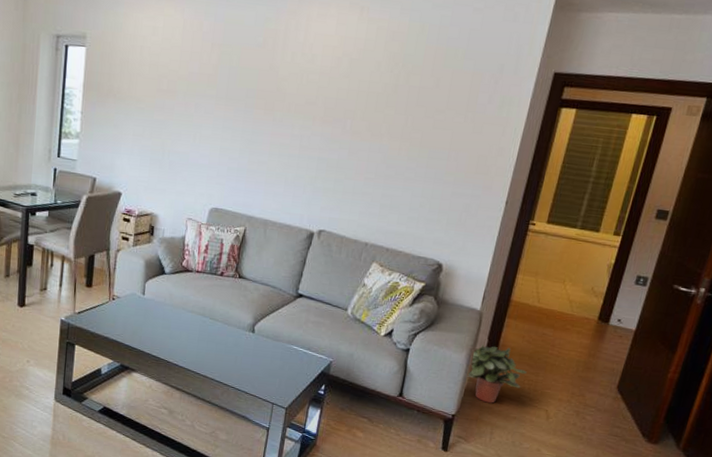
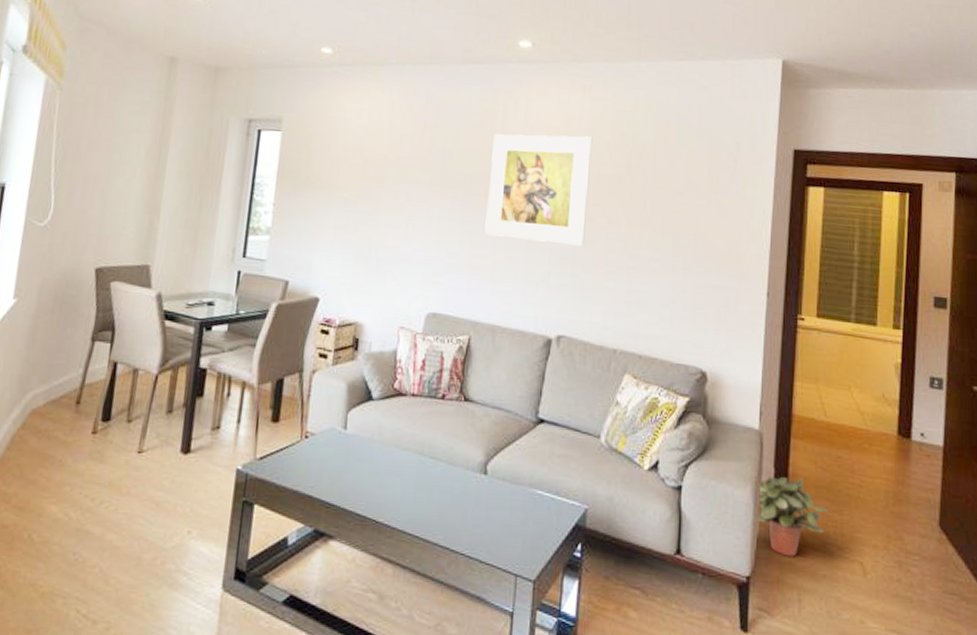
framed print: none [262,52,366,156] -> present [485,134,593,246]

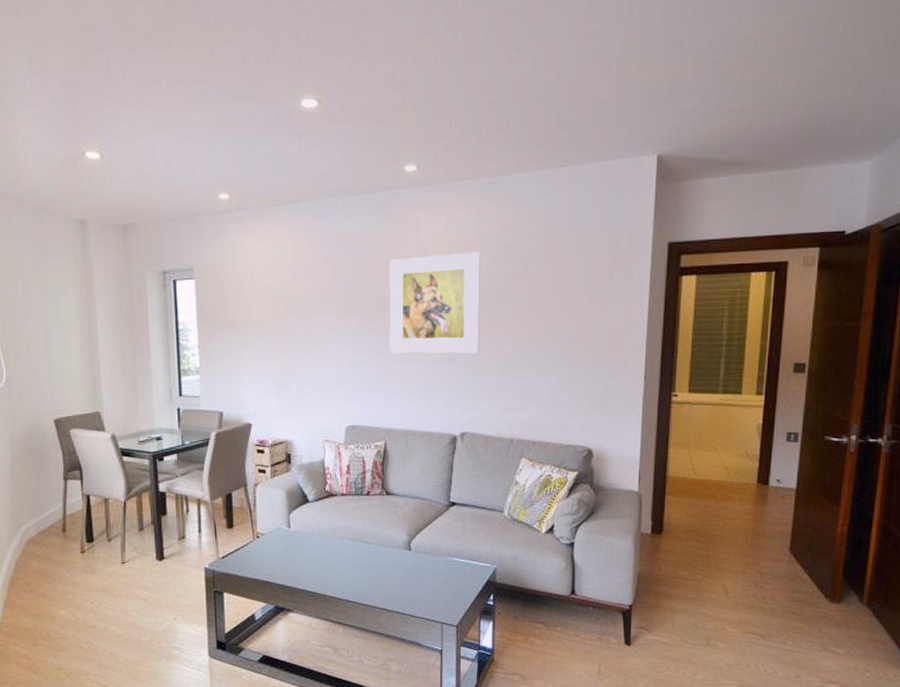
potted plant: present [755,473,829,557] -> none [636,525,698,587]

